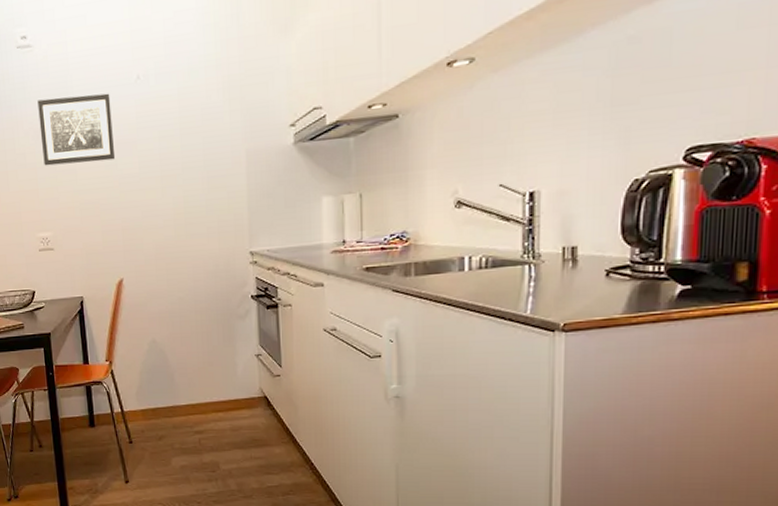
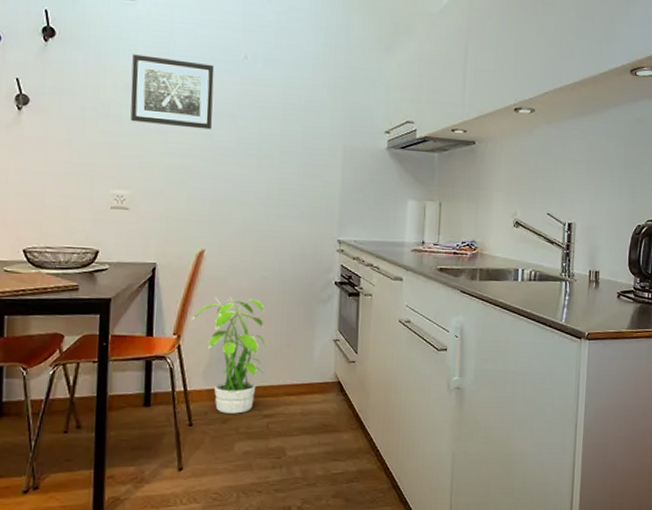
potted plant: none [119,321,191,431] -> present [191,296,267,414]

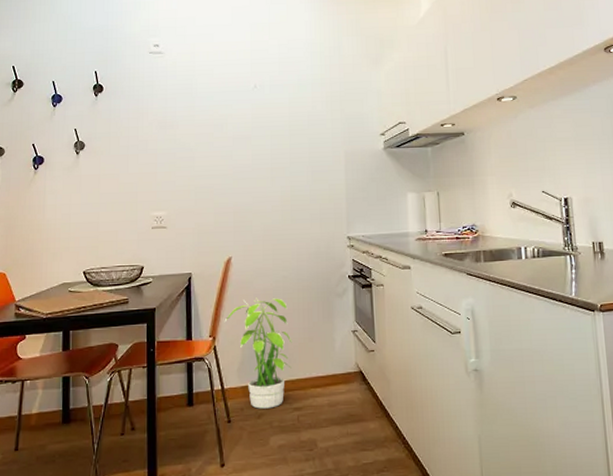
wall art: present [130,54,215,130] -> none [163,96,231,153]

